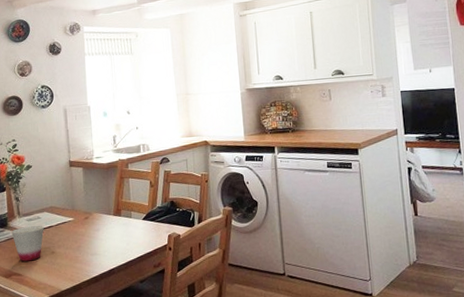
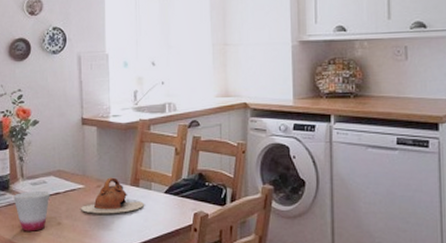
teapot: none [71,209,126,242] -> present [81,177,144,214]

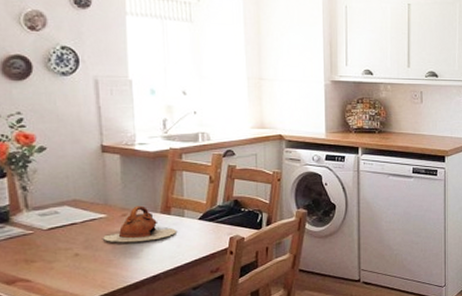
cup: present [13,191,50,231] -> none [15,222,64,265]

